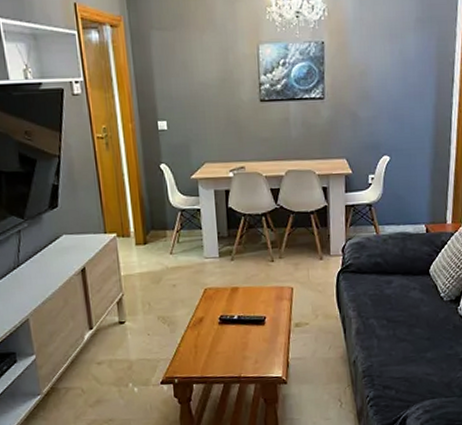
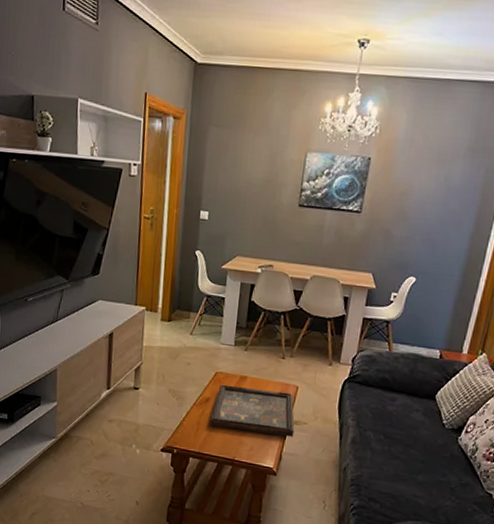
decorative tray: none [207,295,298,346] -> present [210,384,295,437]

